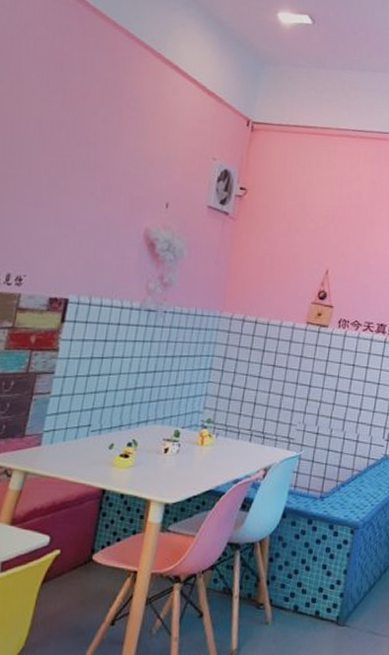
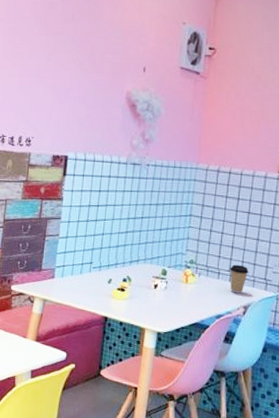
coffee cup: none [250,422,271,454] -> present [230,264,249,294]

